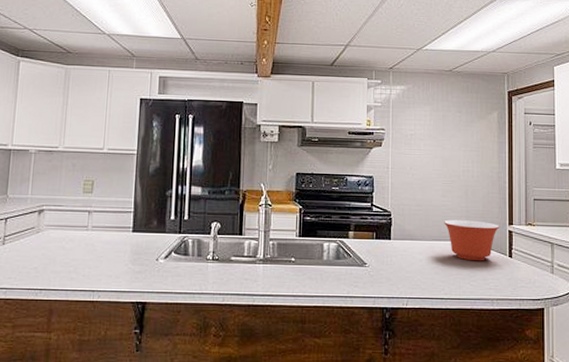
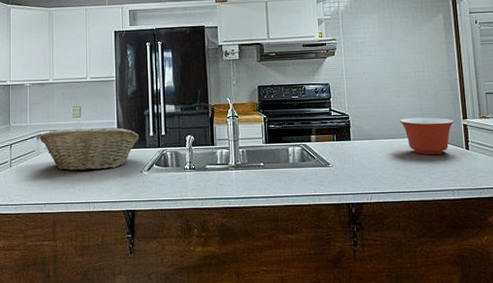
fruit basket: none [41,205,158,255] -> present [39,127,139,171]

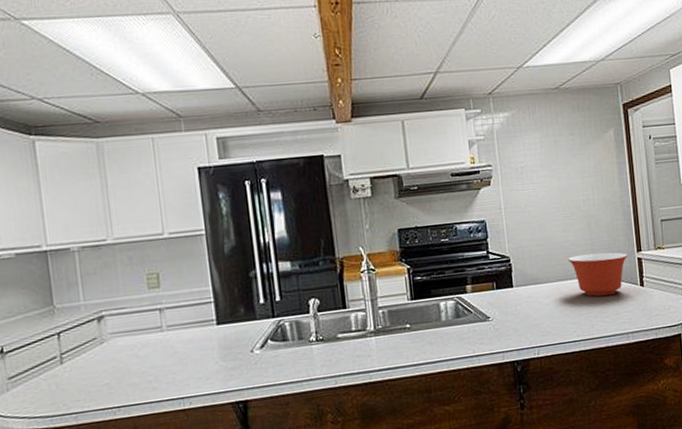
fruit basket: present [39,127,139,171] -> none [100,297,245,360]

